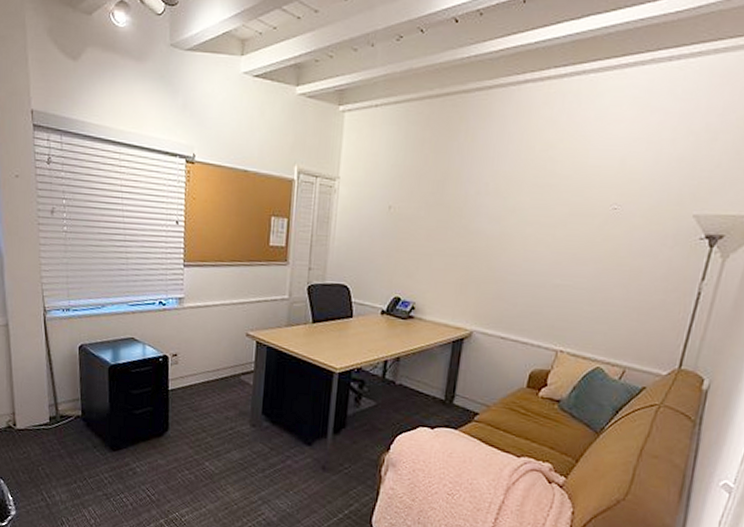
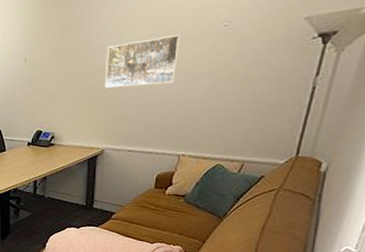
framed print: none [479,208,569,264] -> present [104,35,181,88]

